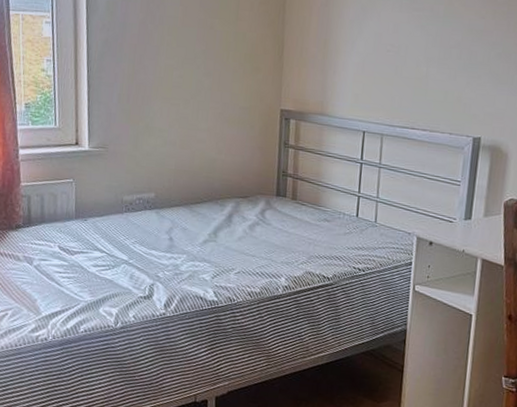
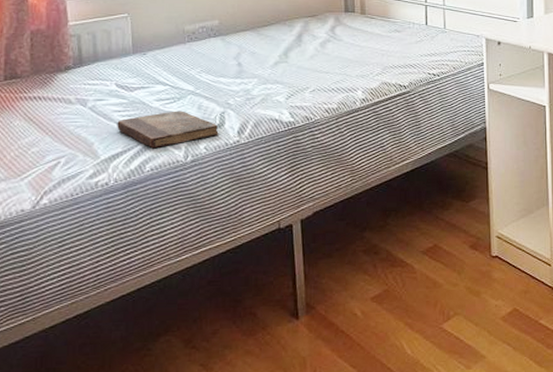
book: none [57,277,147,312] -> present [117,110,219,149]

